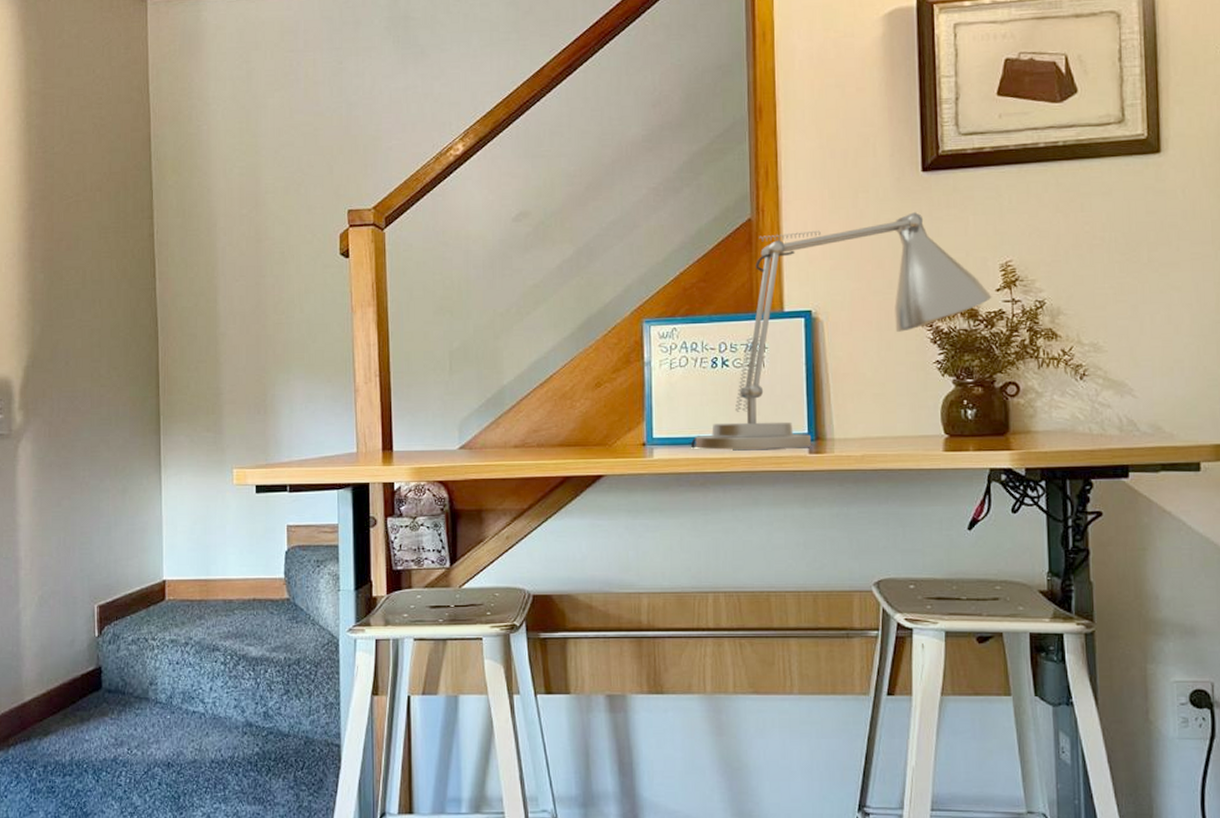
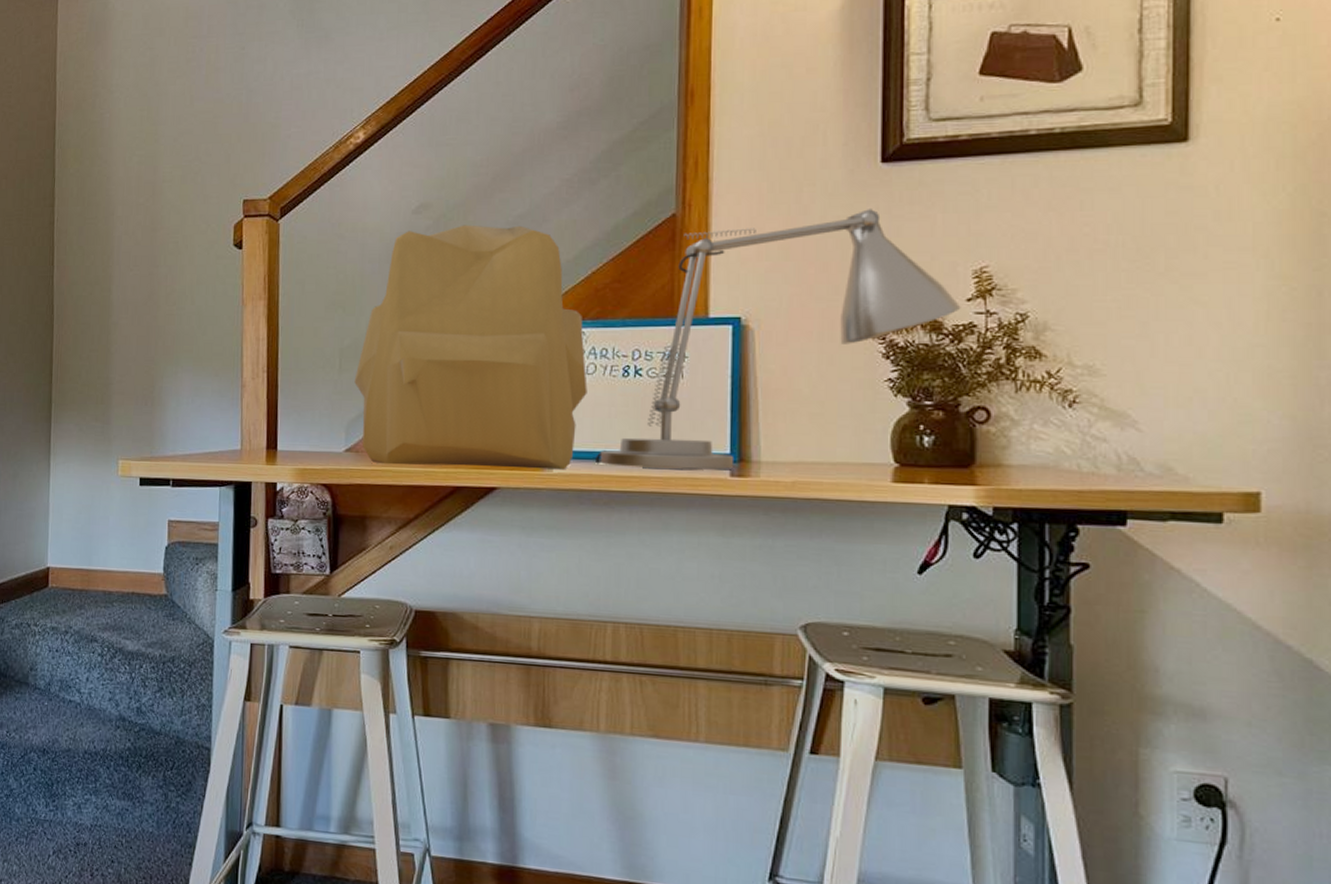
backpack: none [465,231,681,459] -> present [354,225,588,470]

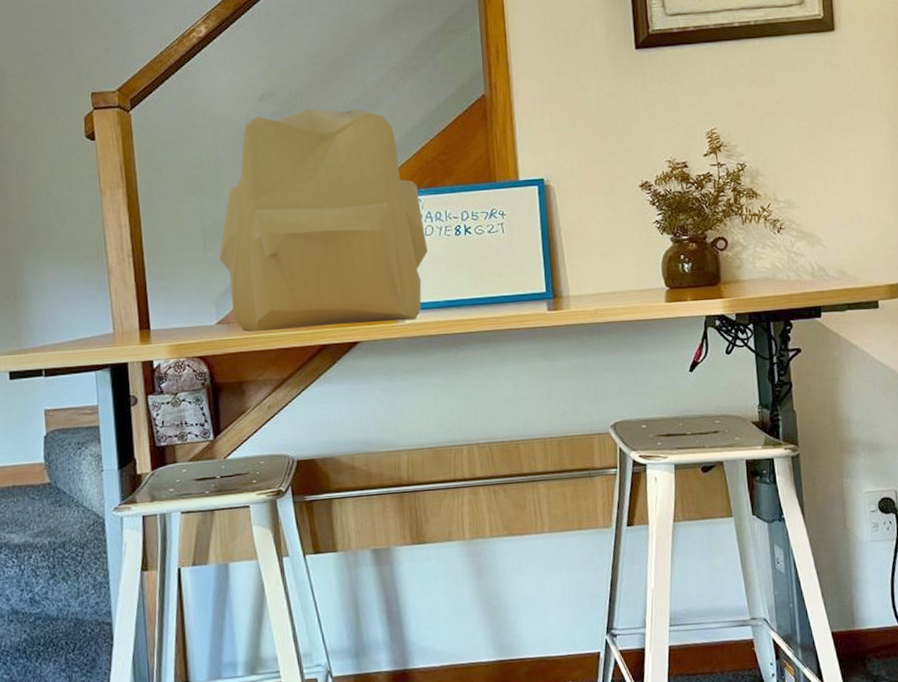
desk lamp: present [596,207,961,470] -> none [440,85,701,312]

